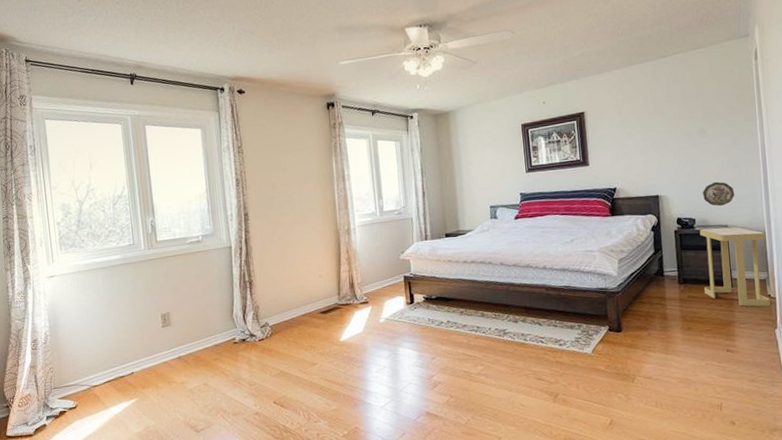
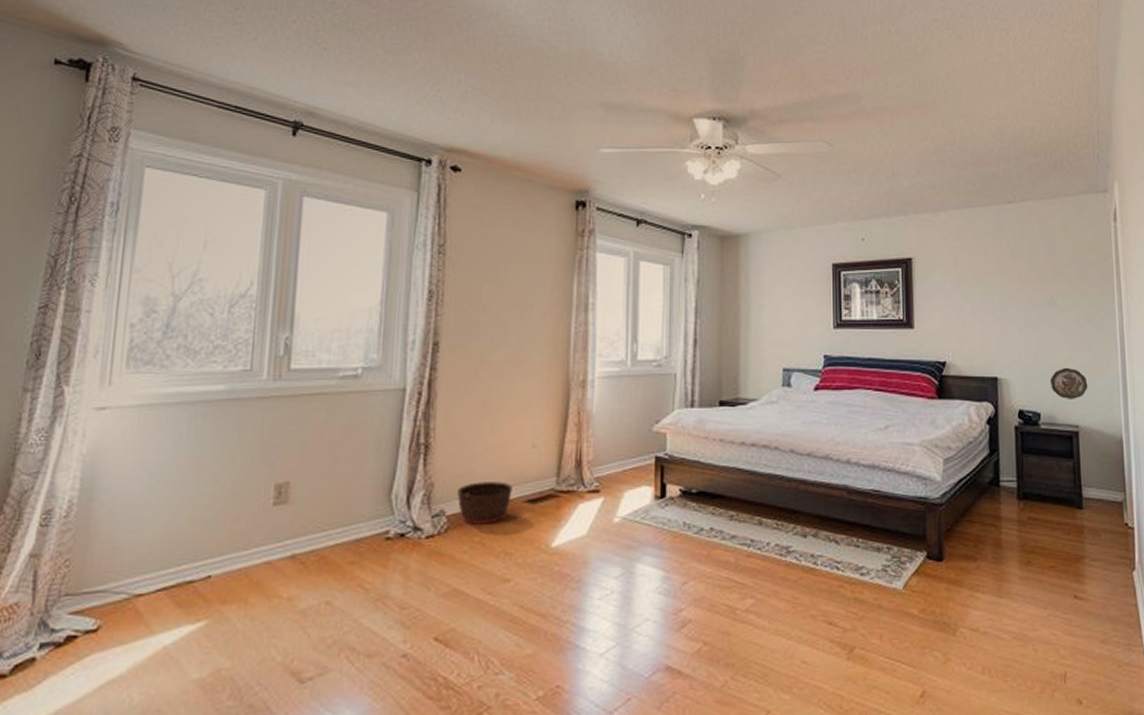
basket: none [274,301,310,331] -> present [456,482,513,525]
side table: present [699,227,771,307] -> none [1045,427,1128,539]

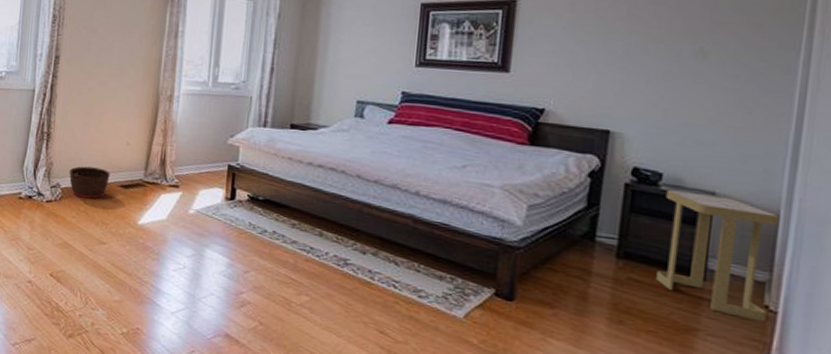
side table: none [1045,427,1128,539] -> present [656,189,780,322]
decorative plate: present [1050,367,1088,399] -> none [683,127,739,164]

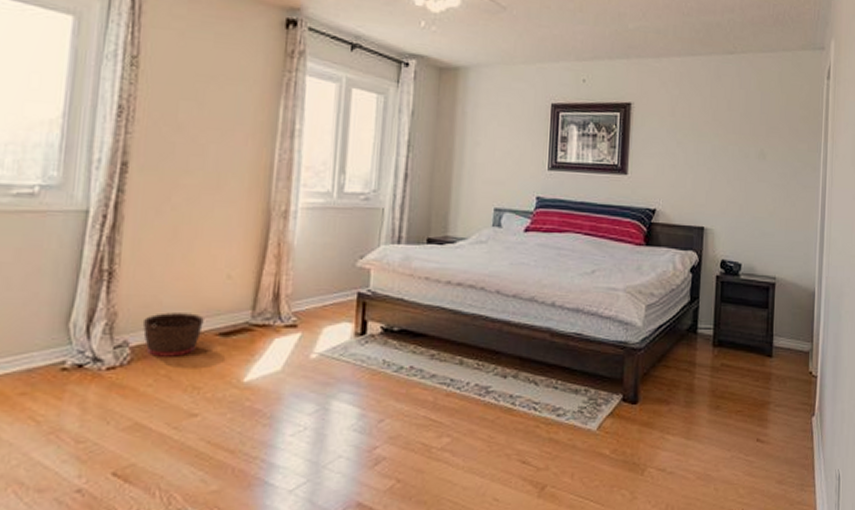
side table: present [656,189,780,322] -> none [741,278,815,387]

